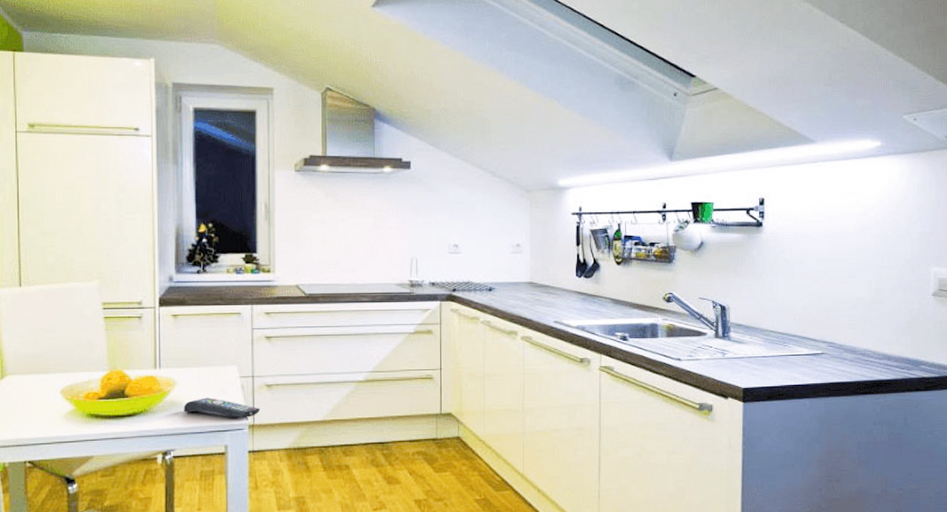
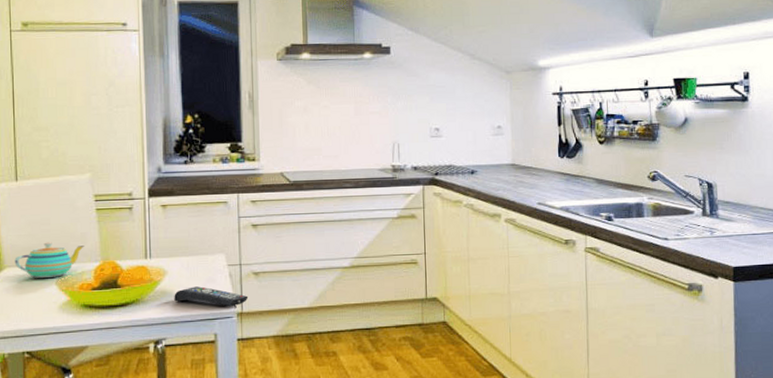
teapot: none [17,350,91,386] -> present [14,242,84,278]

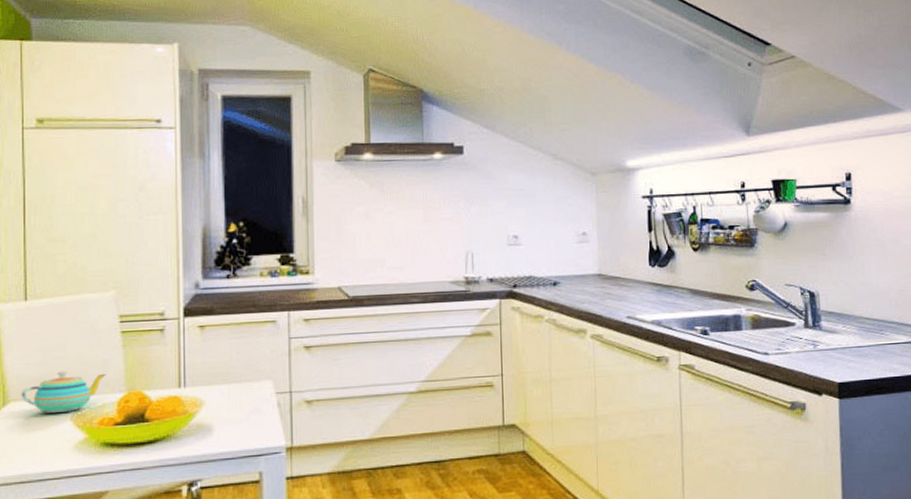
remote control: present [174,286,249,307] -> none [212,418,300,441]

